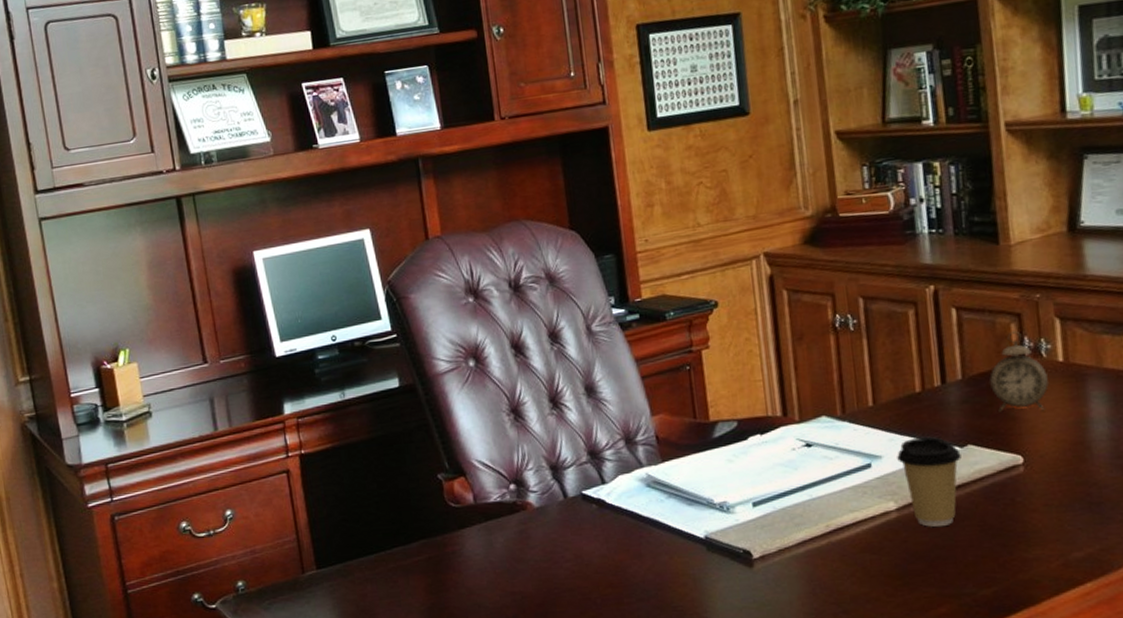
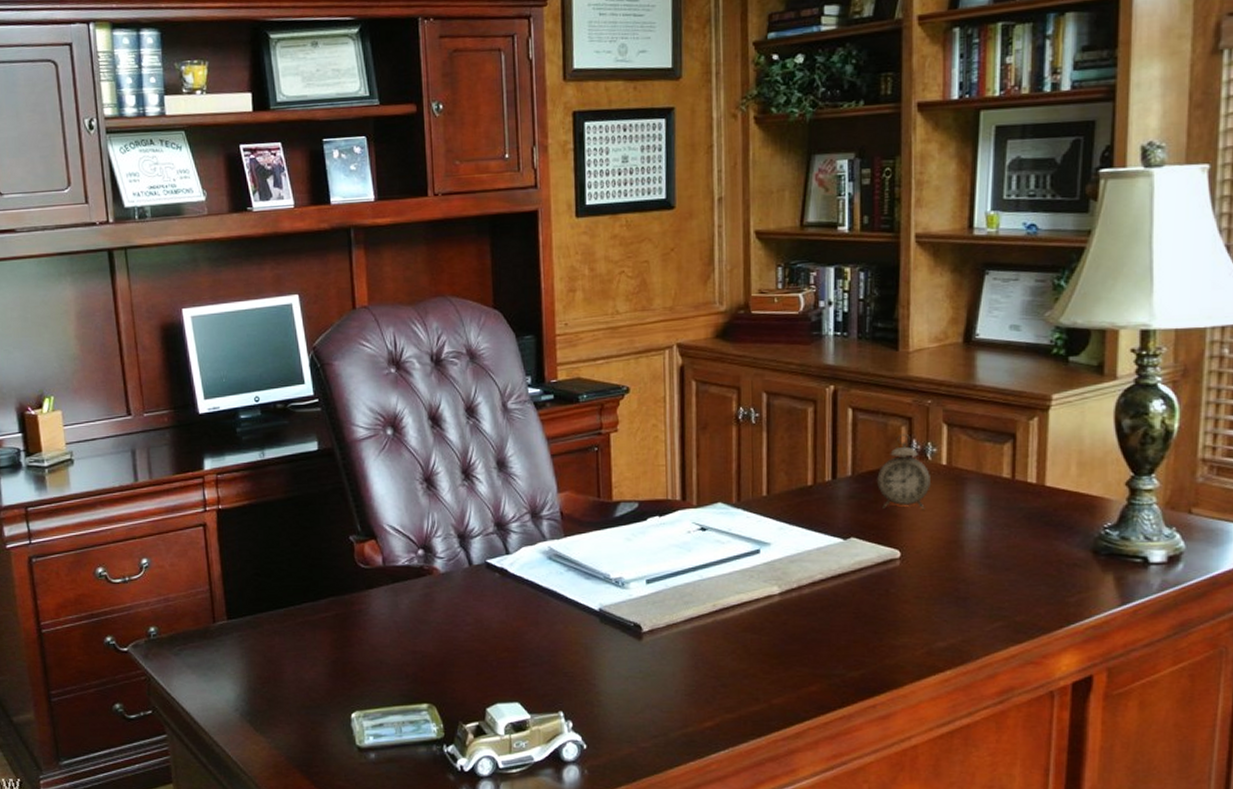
coffee cup: present [897,437,961,527] -> none [784,528,844,611]

